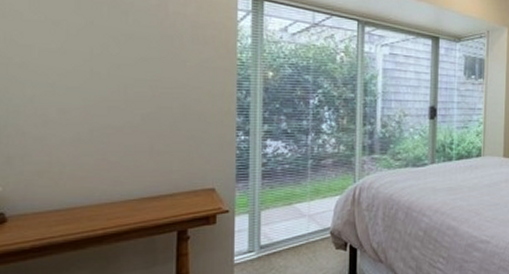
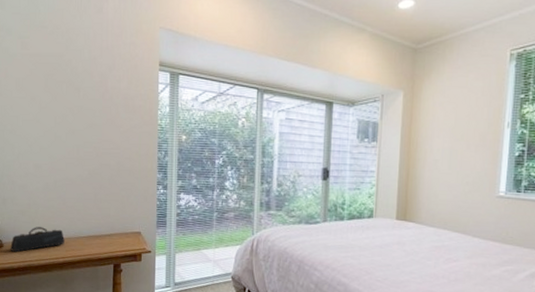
pencil case: none [19,191,107,228] -> present [10,227,66,253]

